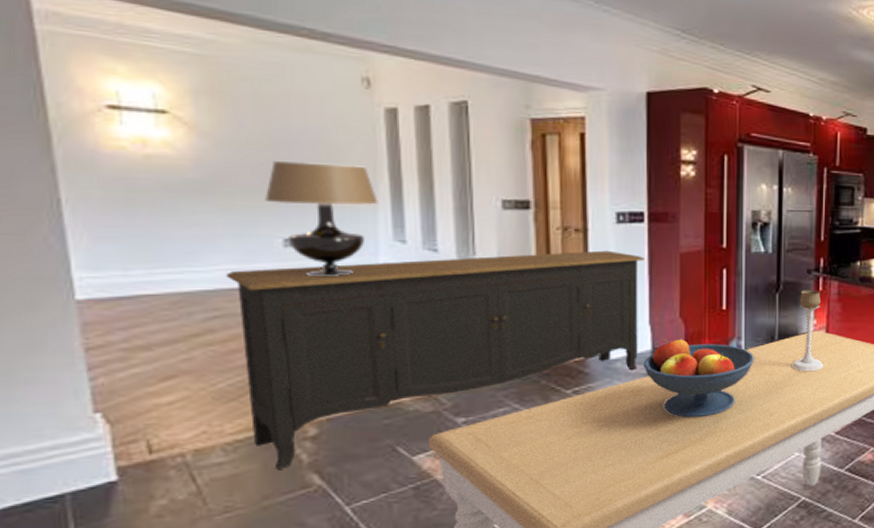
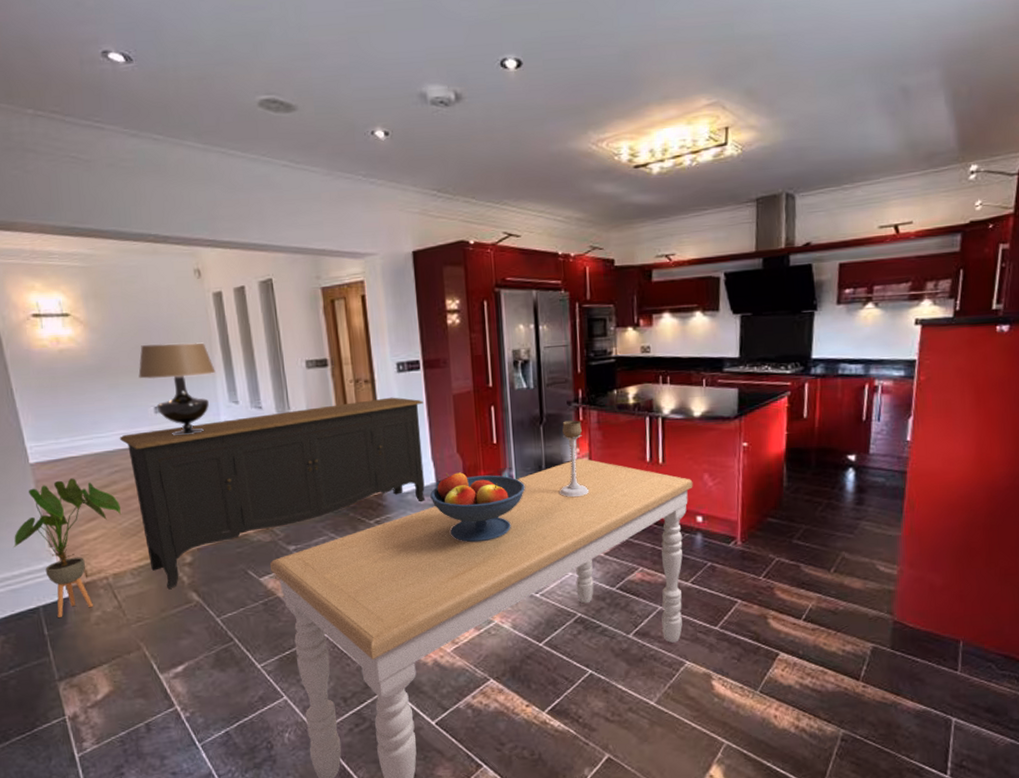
house plant: none [32,322,216,508] -> present [14,478,121,617]

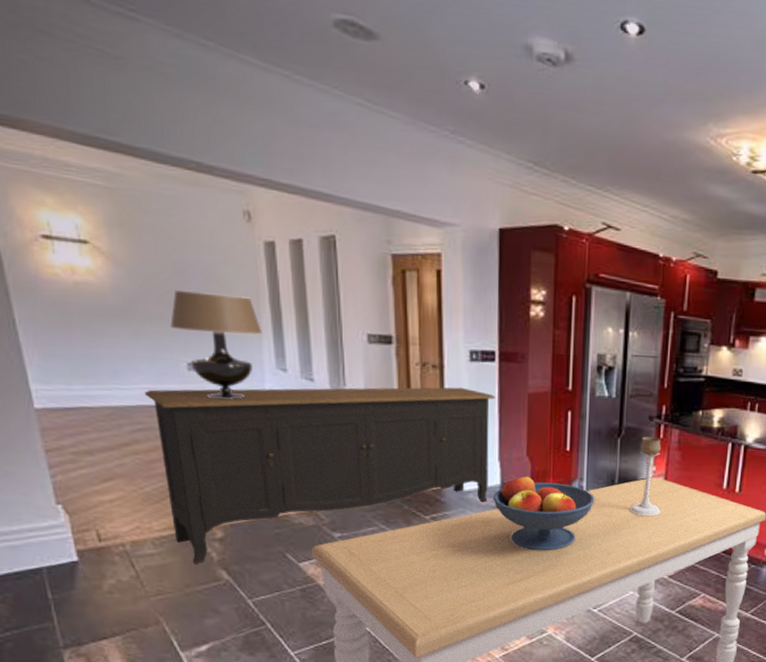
house plant: present [14,478,121,617] -> none [13,431,143,581]

